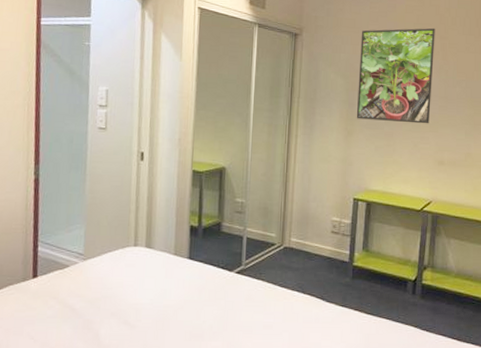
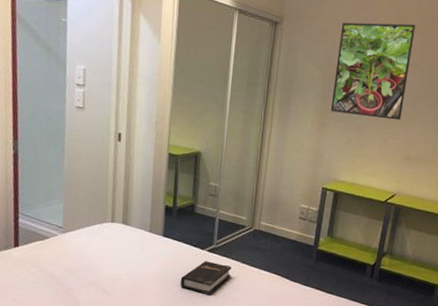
hardback book: none [207,284,262,323] -> present [180,261,232,295]

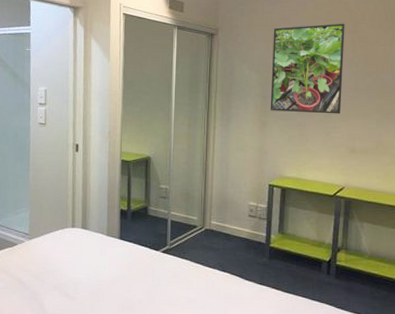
hardback book: present [180,261,232,295] -> none [137,262,186,297]

